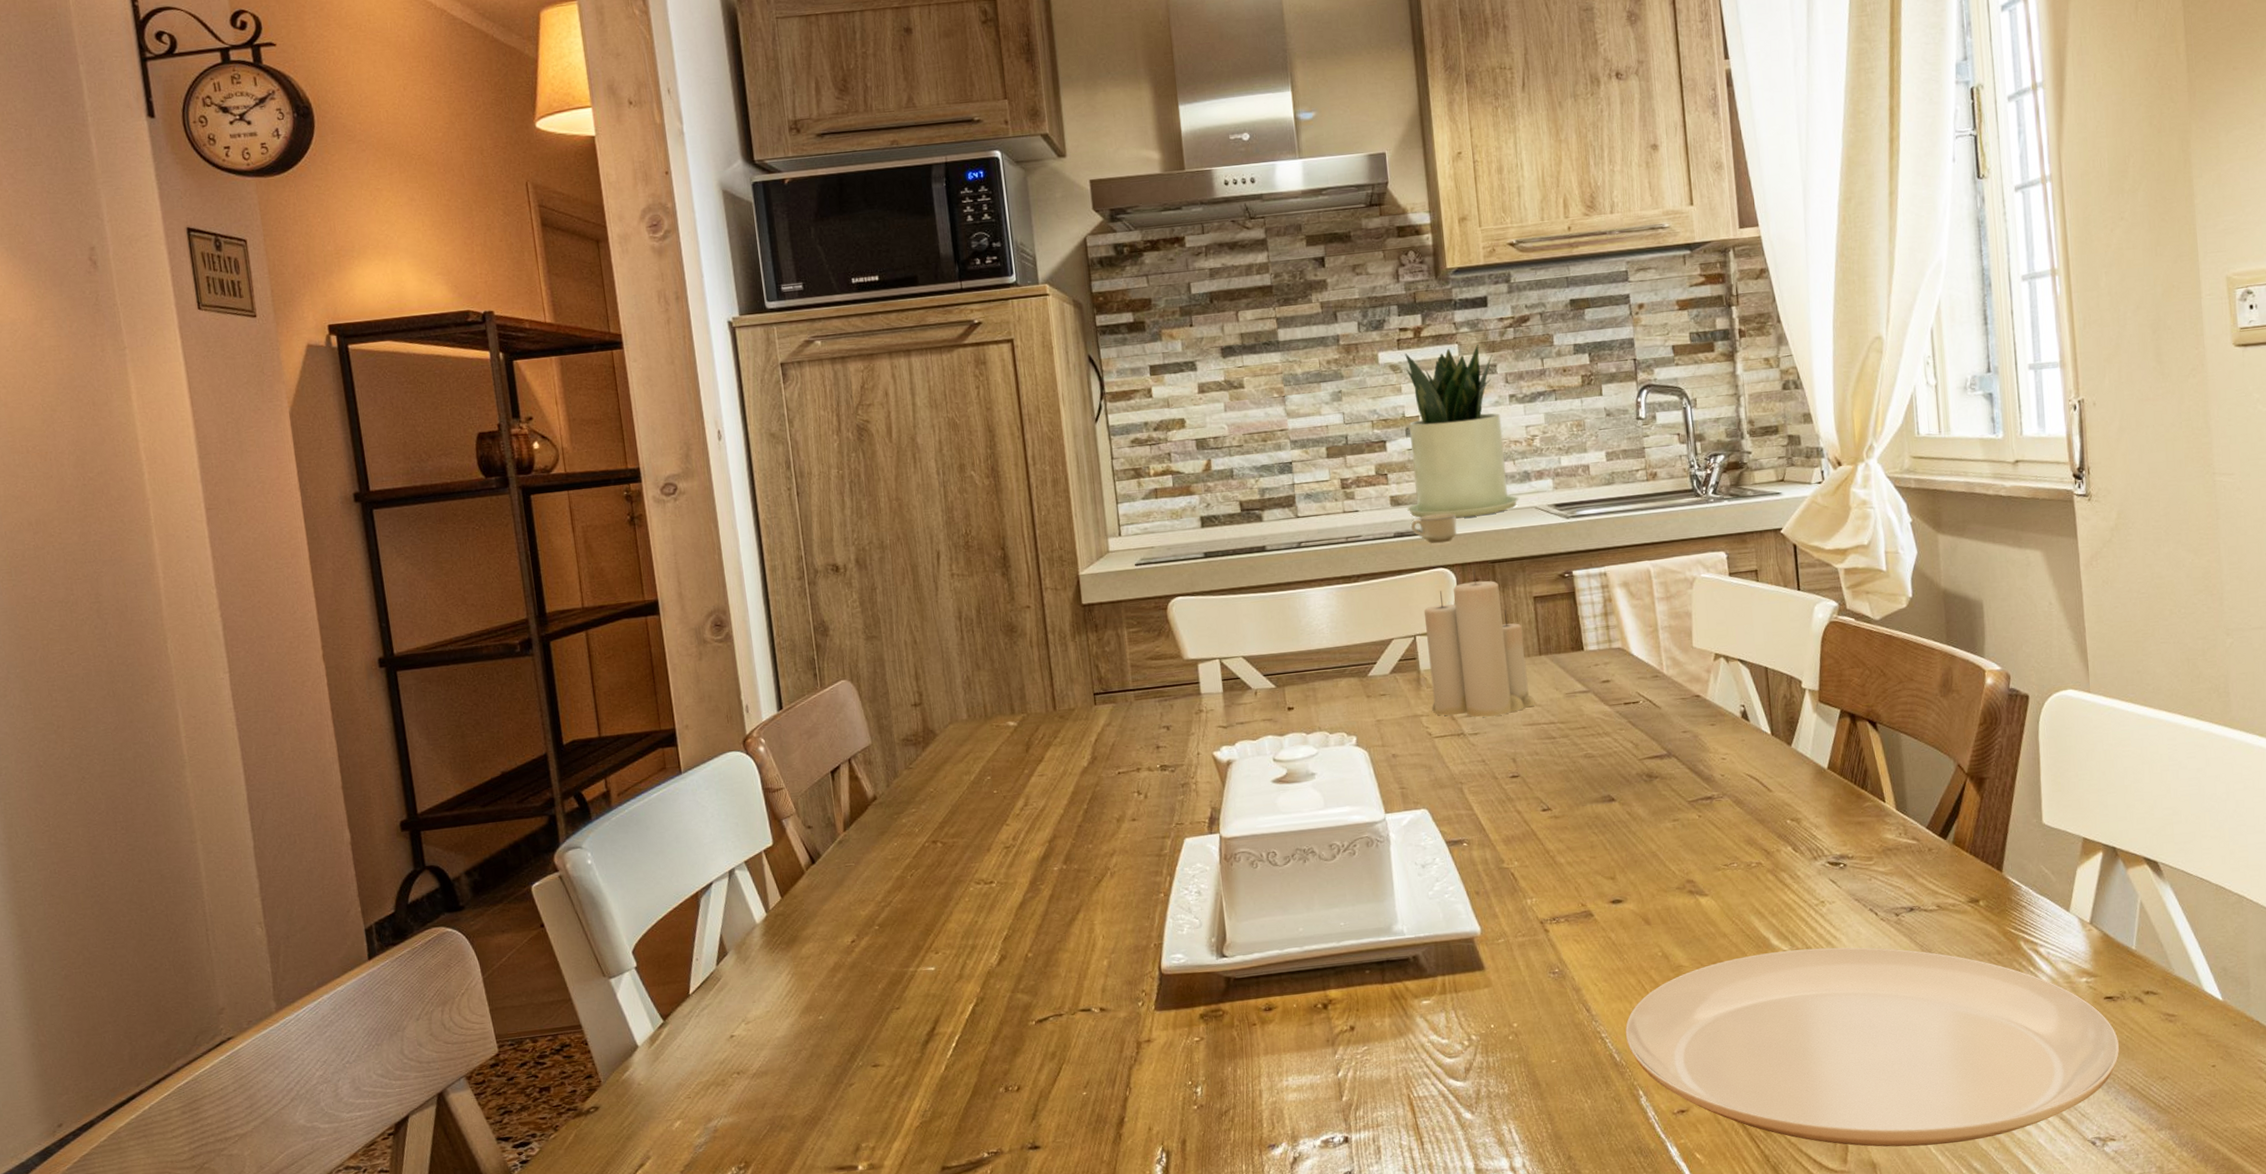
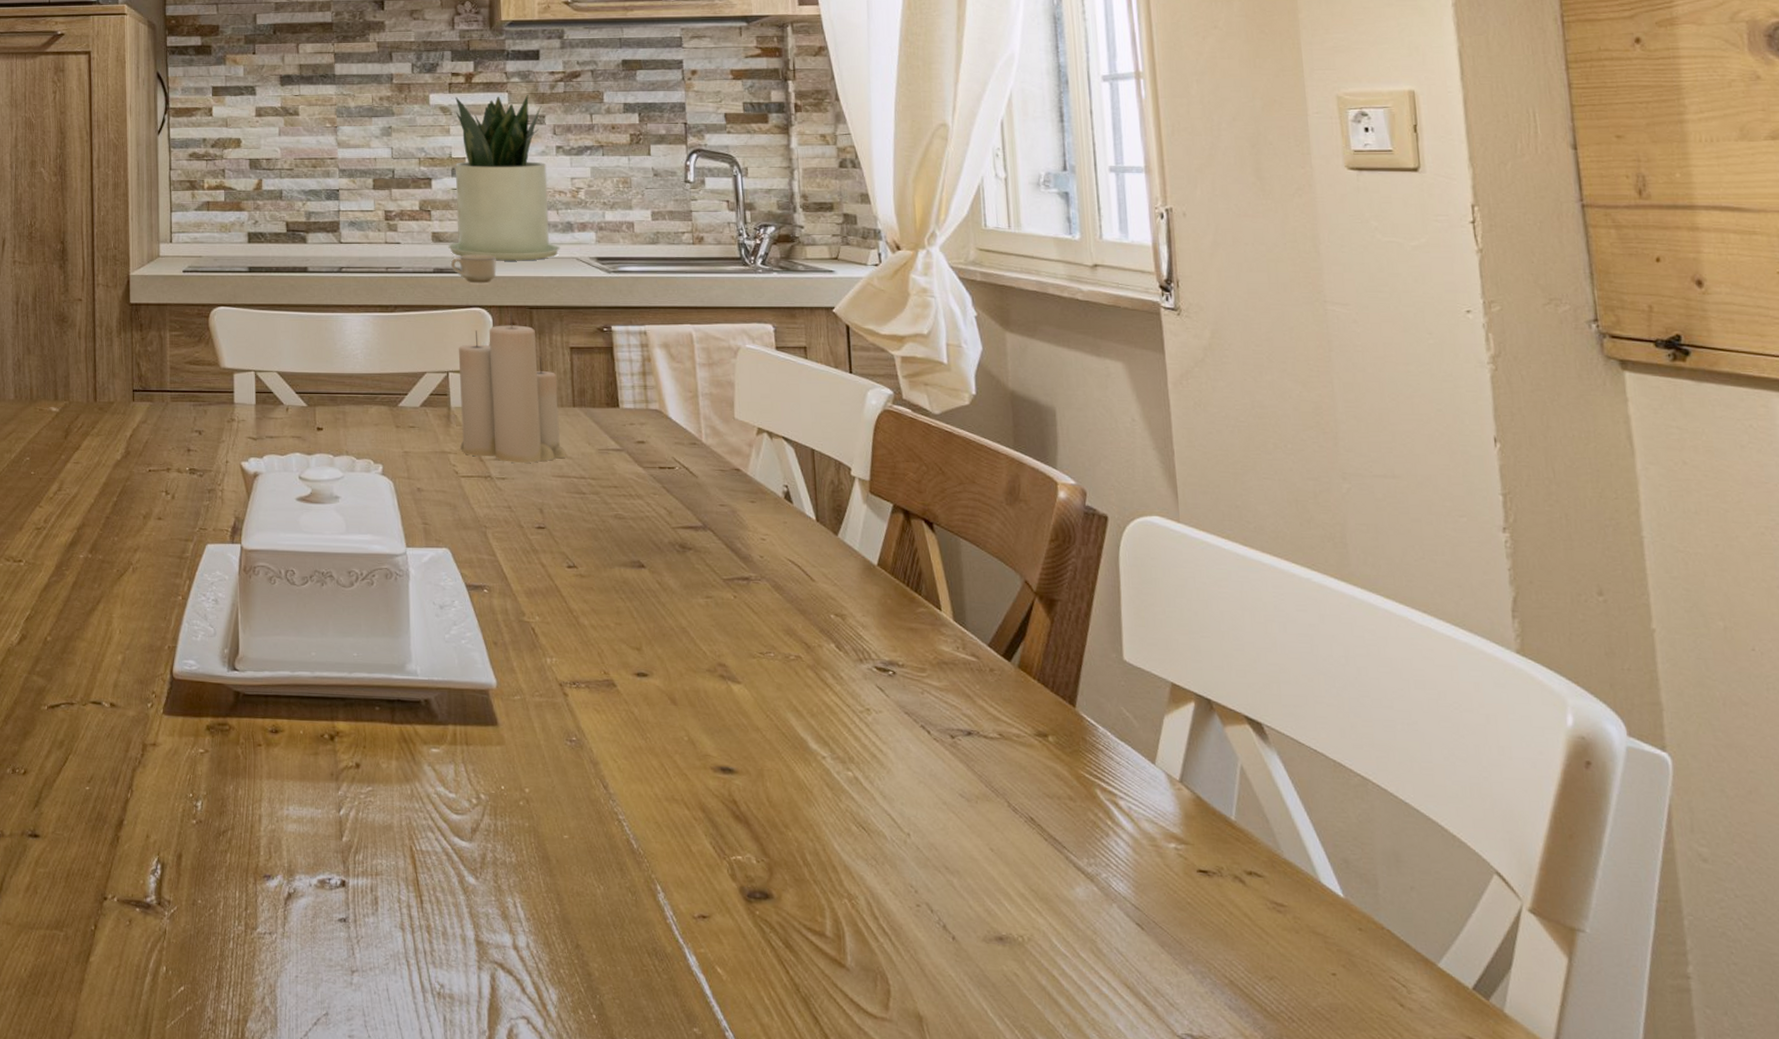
plate: present [1625,947,2120,1147] -> none [644,756,1217,1011]

